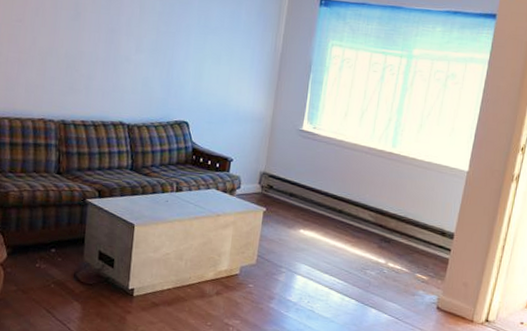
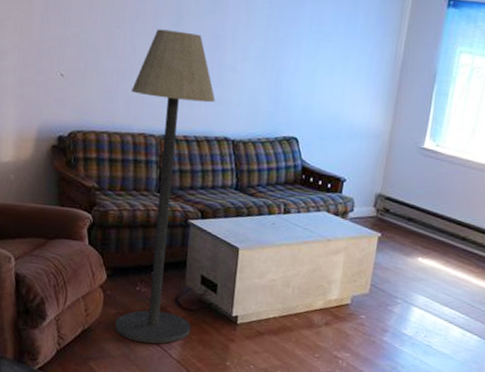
floor lamp: none [15,23,111,318] -> present [115,29,215,344]

